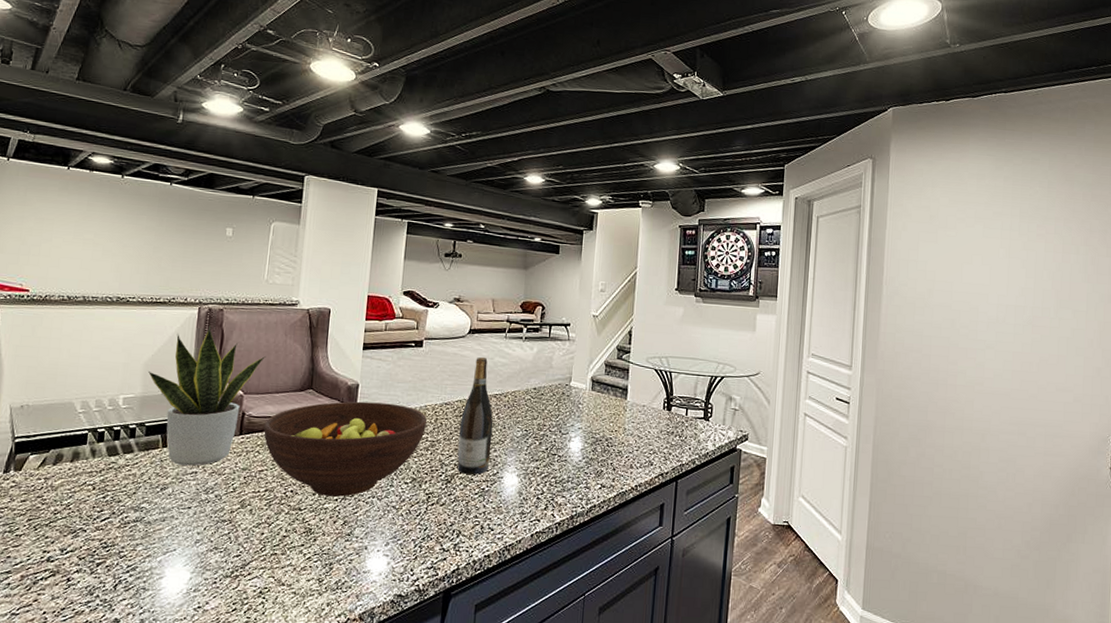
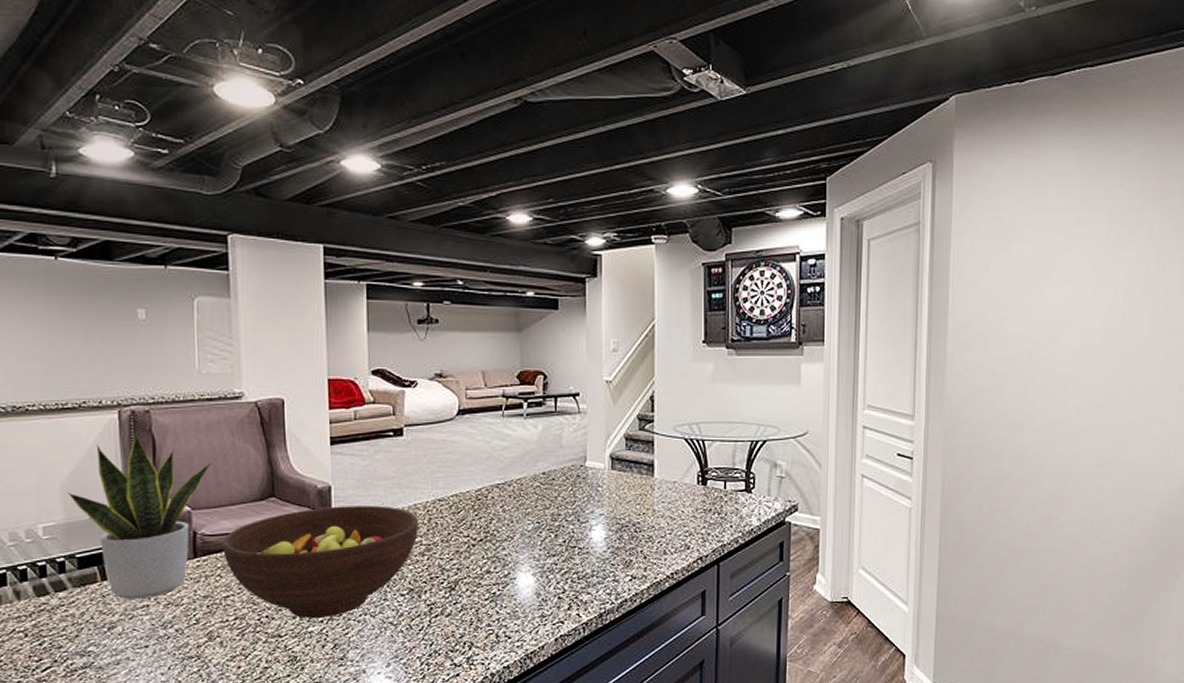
wine bottle: present [457,357,494,475] -> none [459,442,499,578]

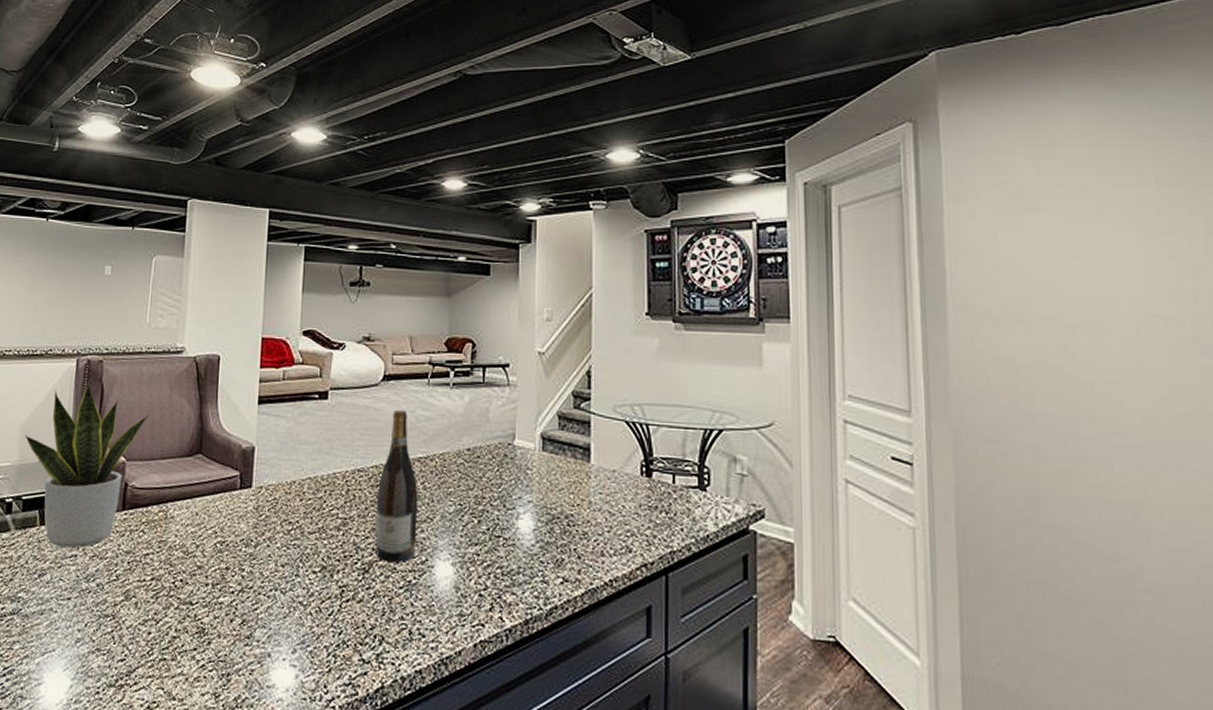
fruit bowl: present [222,505,418,618] -> none [149,468,336,589]
wine bottle: none [459,442,499,578] -> present [375,410,418,562]

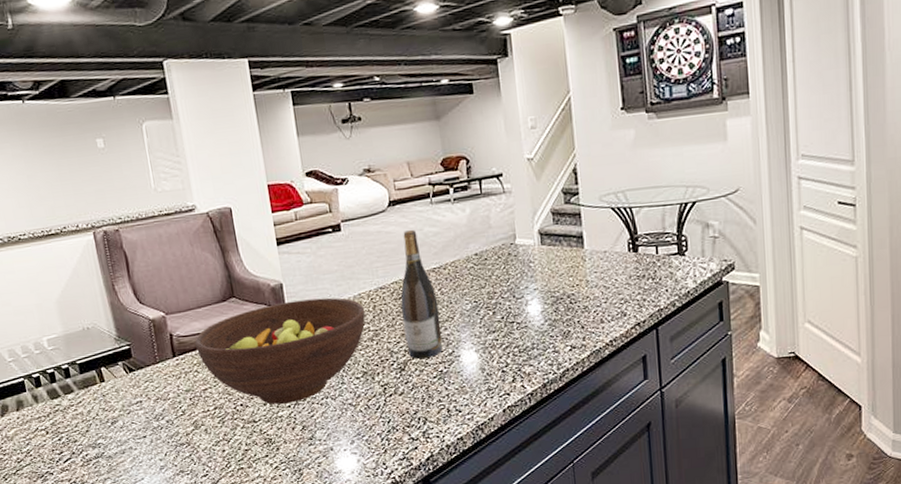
potted plant: present [25,380,150,548] -> none [63,249,178,397]
fruit bowl: none [149,468,336,589] -> present [195,297,365,405]

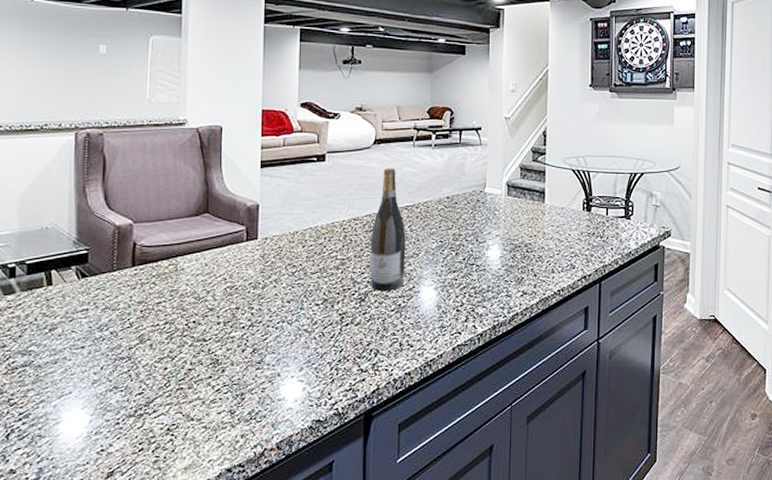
fruit bowl: present [195,297,365,405] -> none [159,223,335,324]

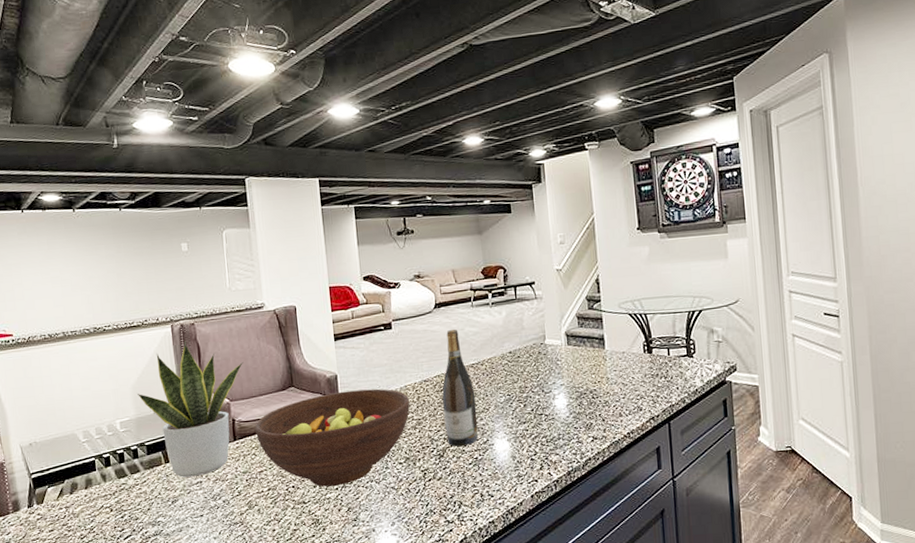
potted plant: none [25,151,155,303] -> present [138,341,244,477]
fruit bowl: none [159,223,335,324] -> present [255,388,410,487]

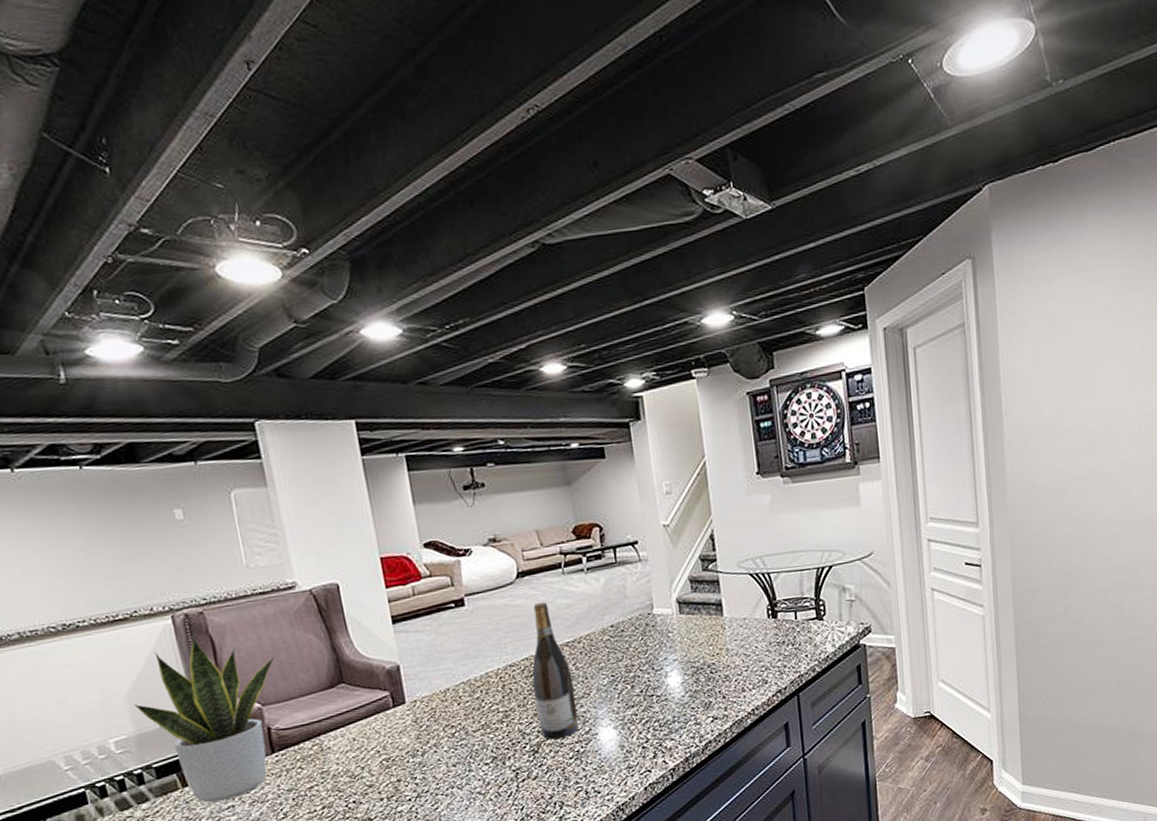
fruit bowl: present [255,388,410,487] -> none [298,678,494,799]

